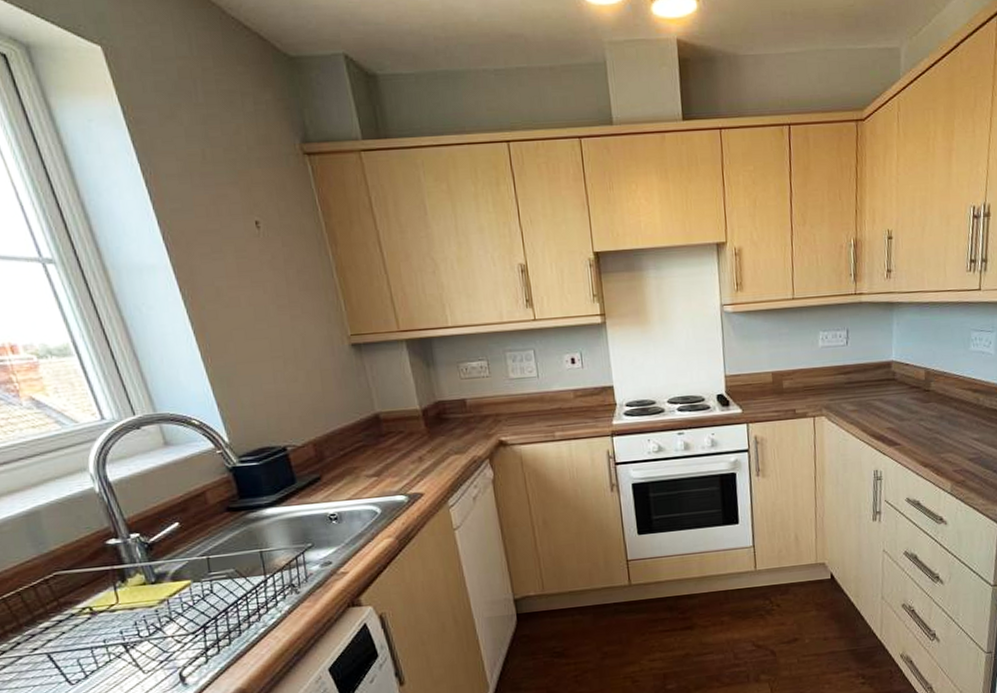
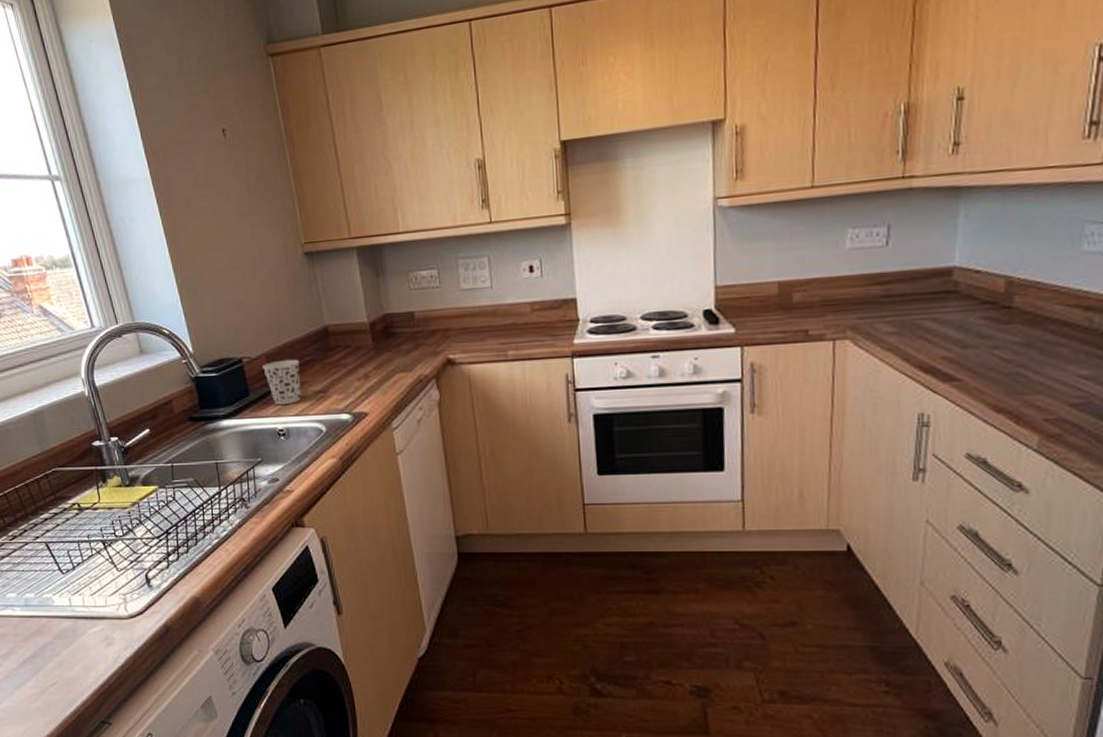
cup: none [309,445,354,491] -> present [262,359,302,406]

